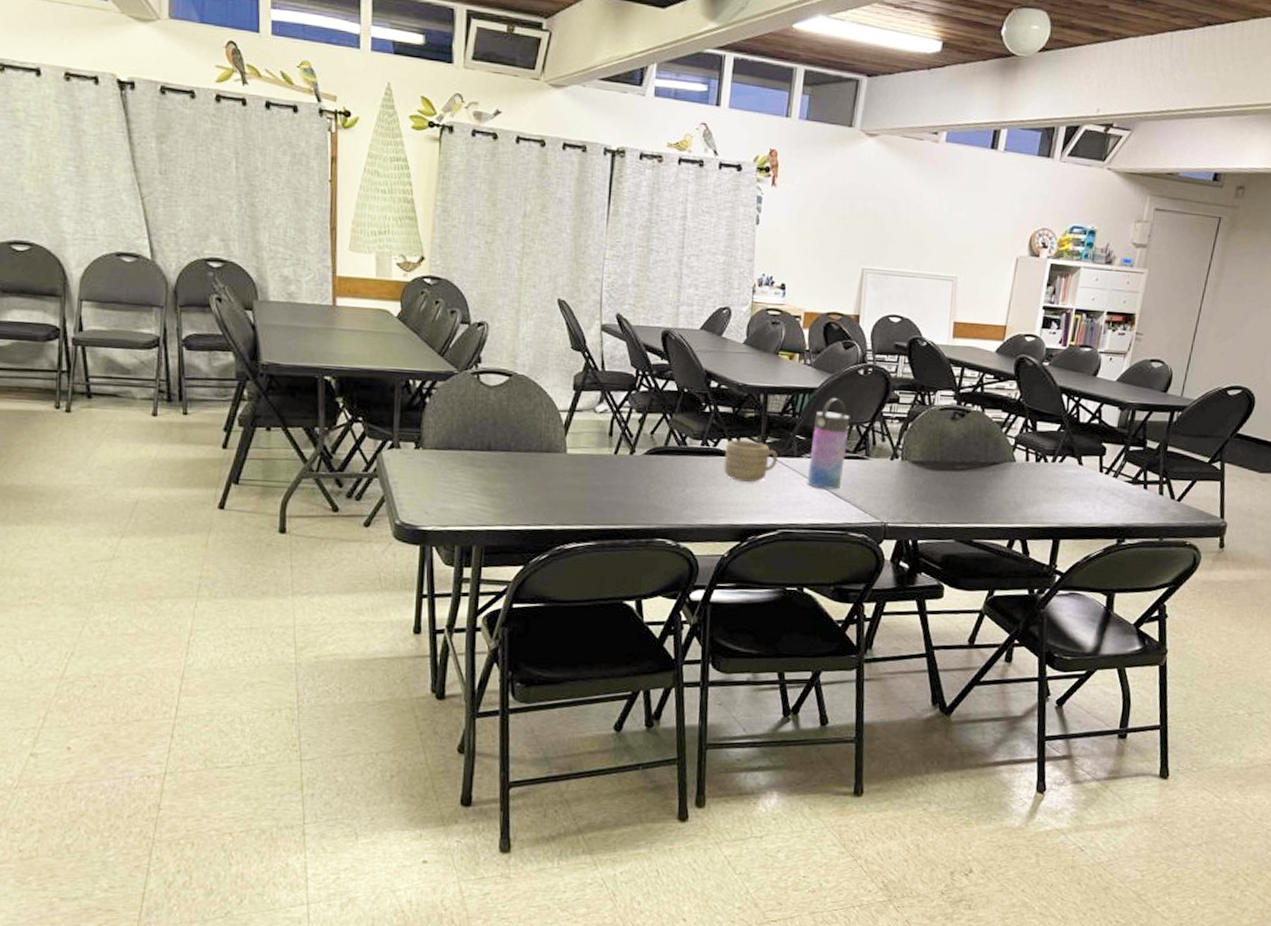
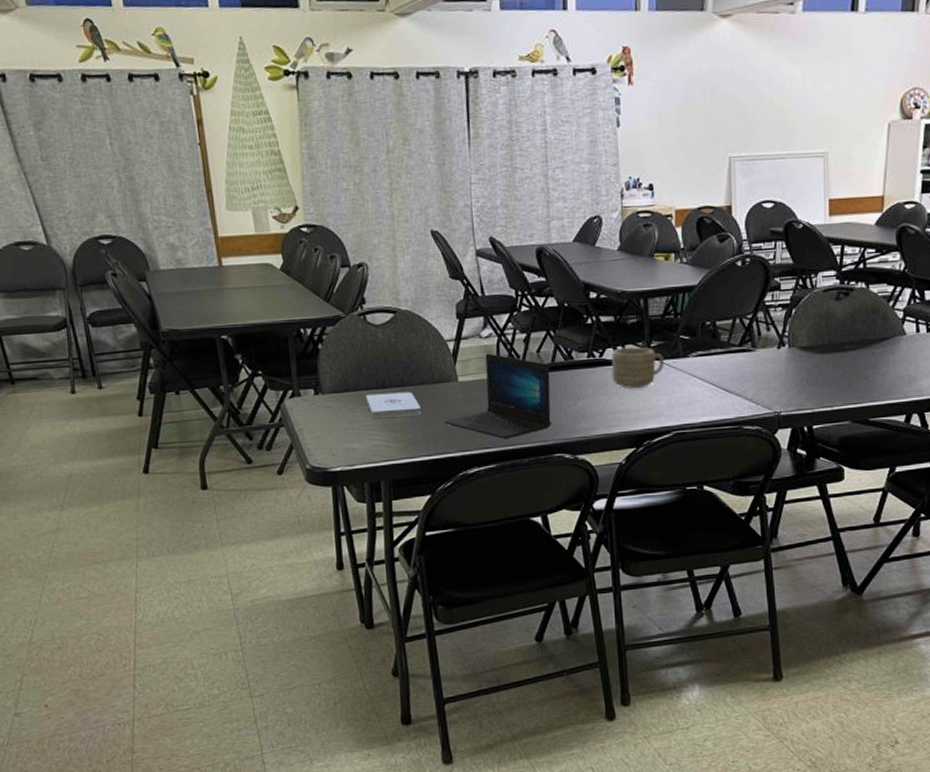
notepad: none [468,455,524,483] -> present [366,392,421,418]
laptop: none [547,428,662,518] -> present [444,353,551,440]
water bottle: present [807,398,850,490] -> none [695,293,733,386]

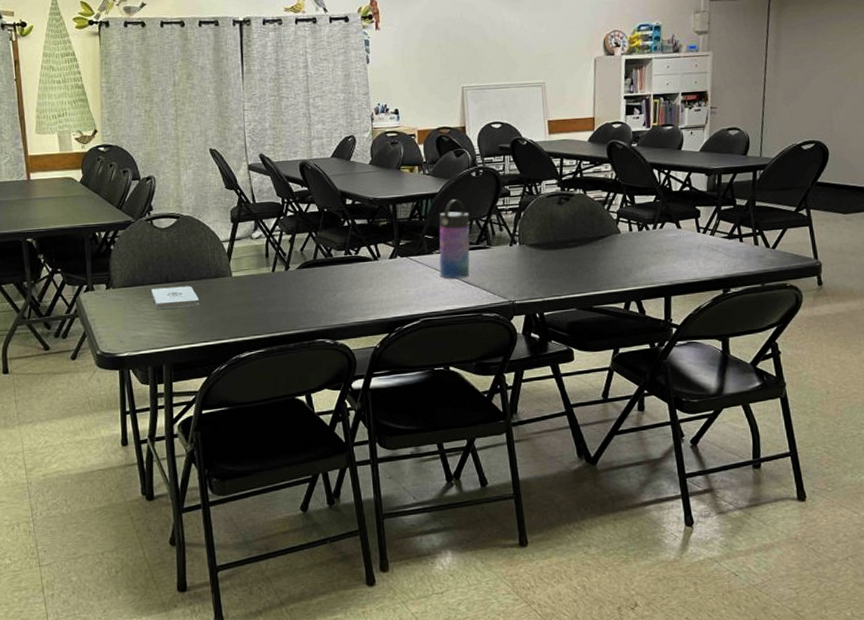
laptop: present [444,353,551,440] -> none [220,252,314,327]
mug: present [611,346,664,388] -> none [365,245,412,281]
water bottle: none [695,293,733,386] -> present [439,199,470,279]

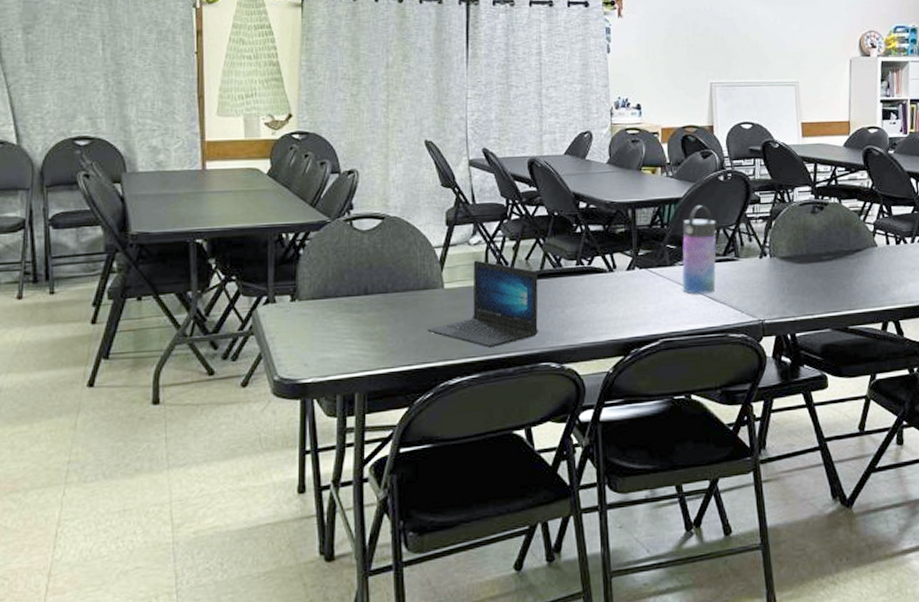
notepad: present [151,286,199,309] -> none [346,298,403,326]
laptop: none [220,252,314,327] -> present [427,260,538,348]

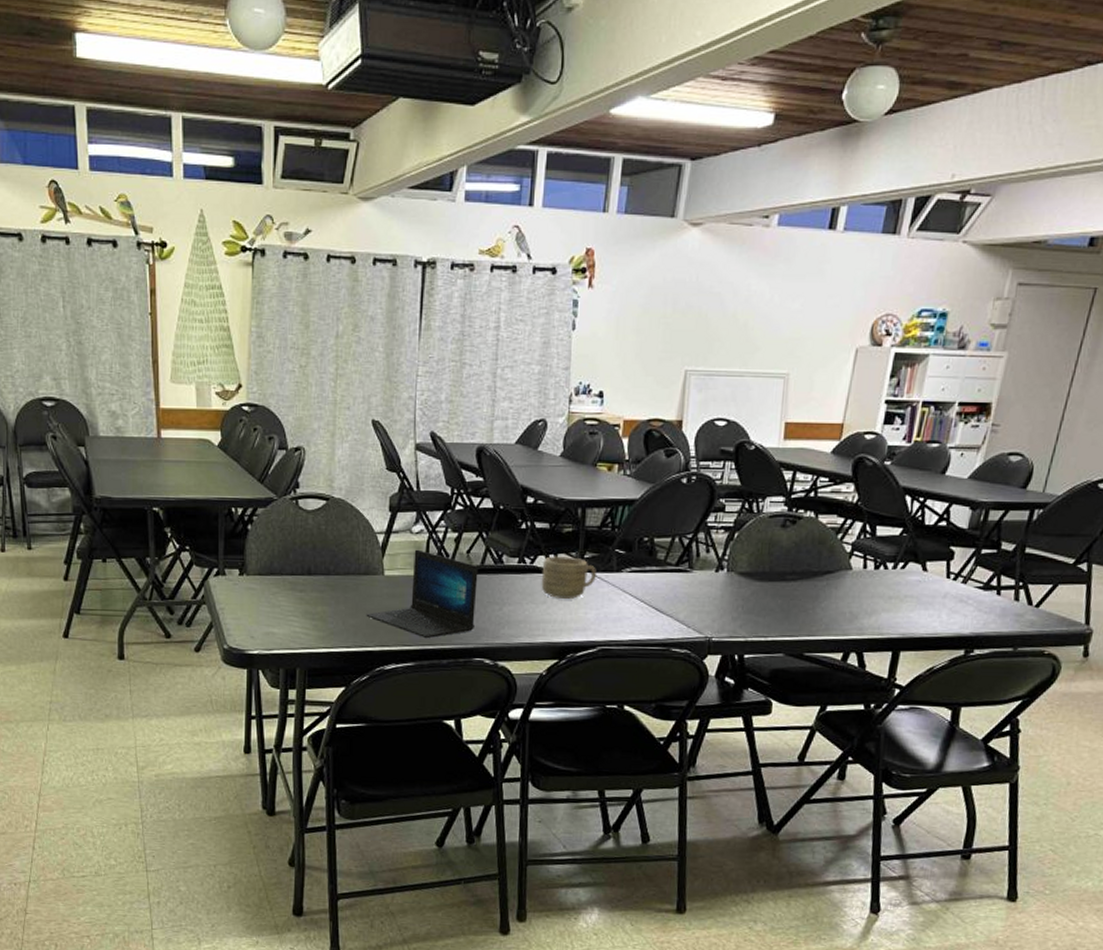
mug: none [599,254,651,296] -> present [541,555,596,599]
water bottle: present [681,205,717,294] -> none [627,509,672,604]

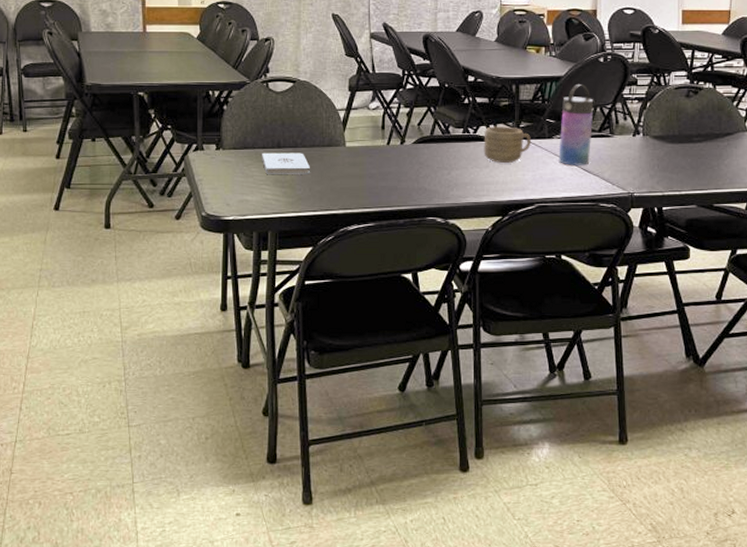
notepad: none [290,579,344,606] -> present [262,152,310,174]
laptop: present [366,549,478,639] -> none [330,123,428,201]
water bottle: none [627,509,672,604] -> present [558,84,594,166]

